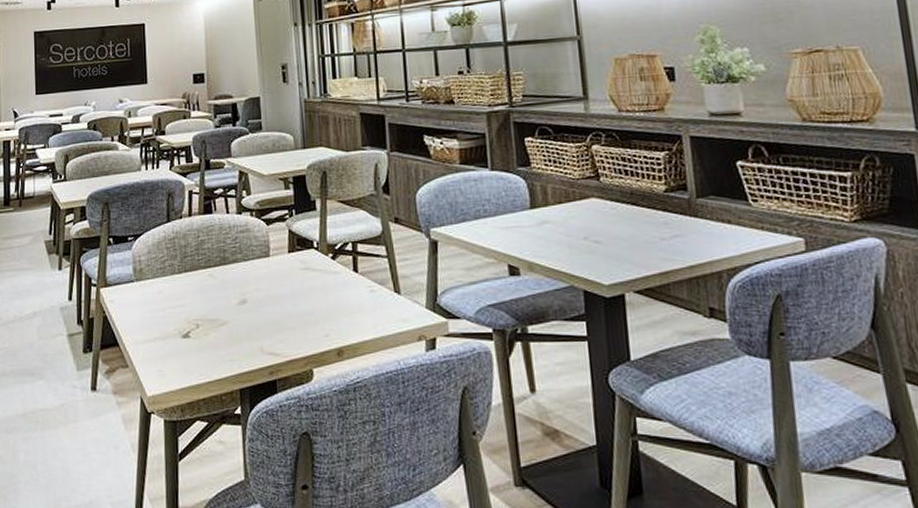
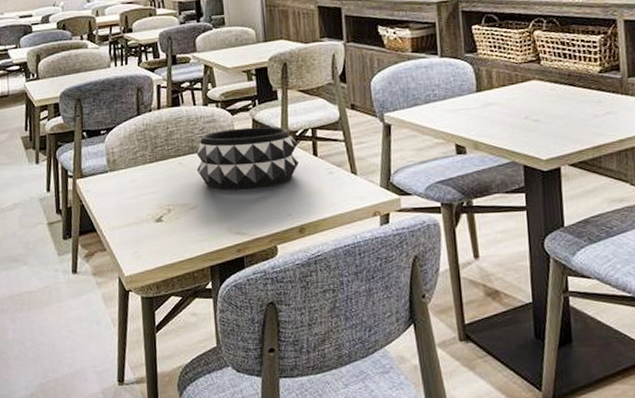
decorative bowl: none [226,238,338,306] -> present [195,127,299,191]

